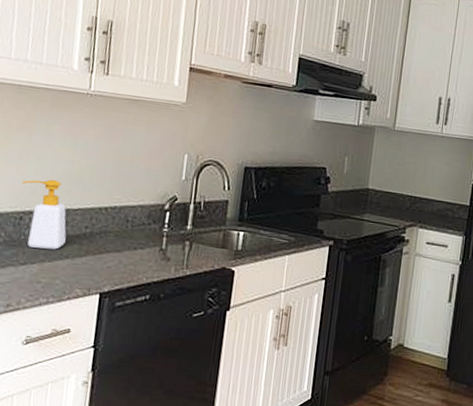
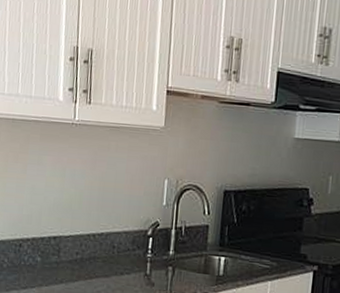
soap bottle: present [22,179,67,250] -> none [19,208,60,275]

